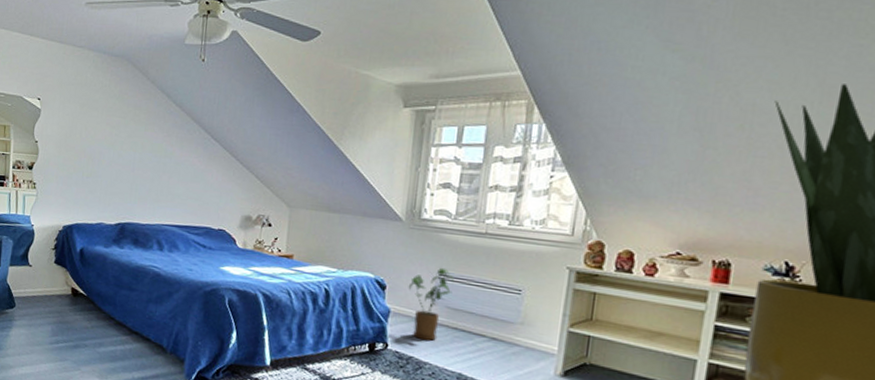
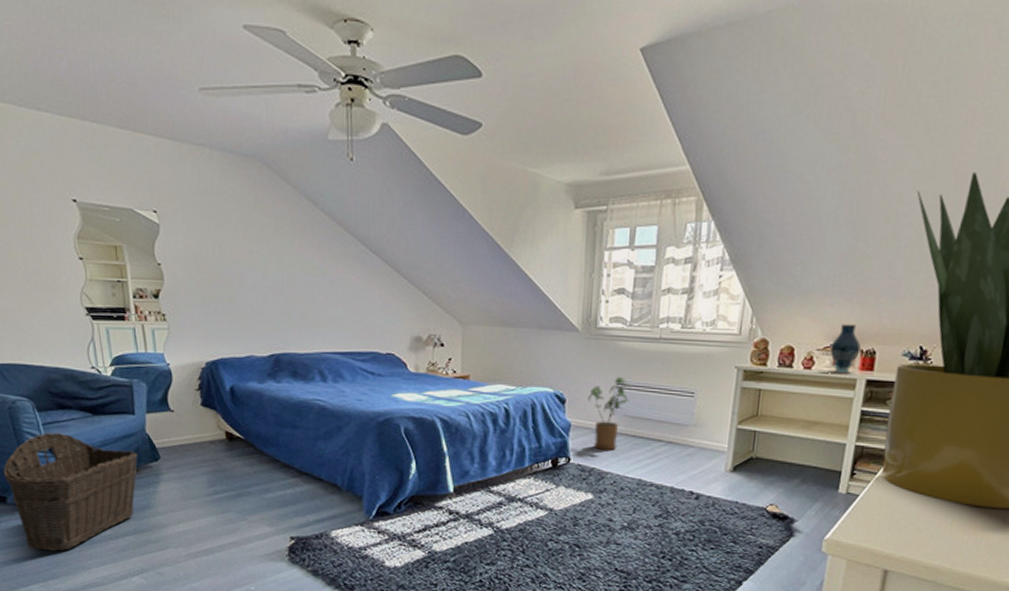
vase: none [675,232,713,284] -> present [829,324,861,373]

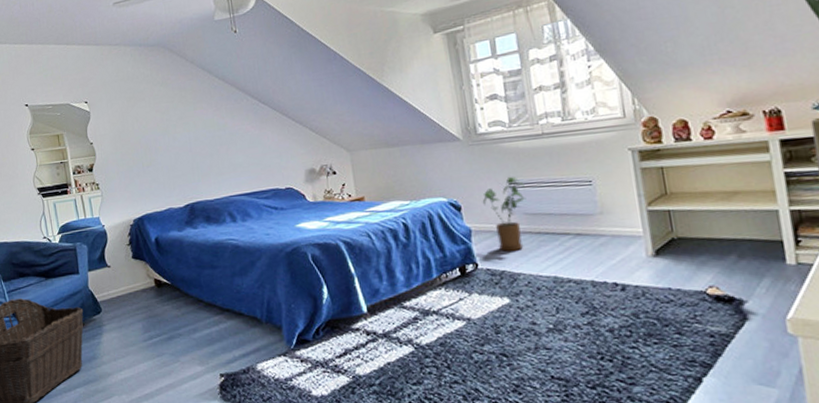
vase: present [829,324,861,373] -> none [726,87,763,138]

